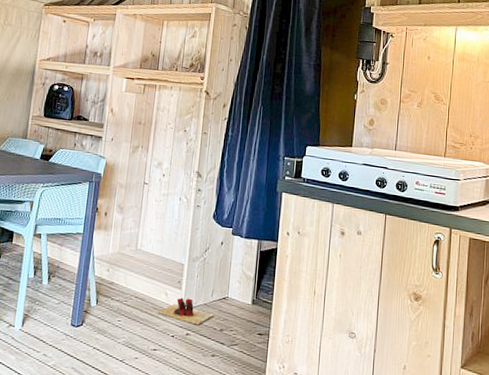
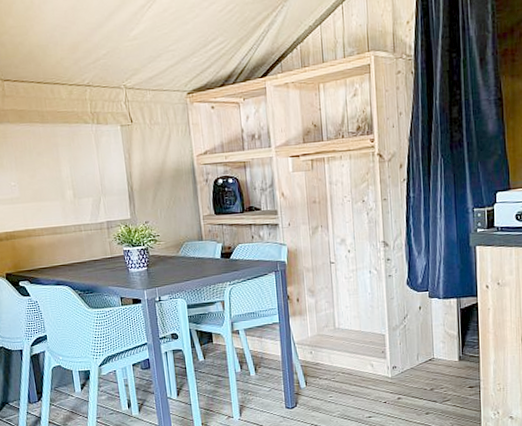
slippers: present [157,297,214,325] -> none [366,365,422,389]

